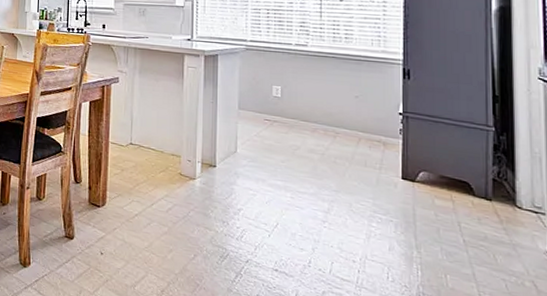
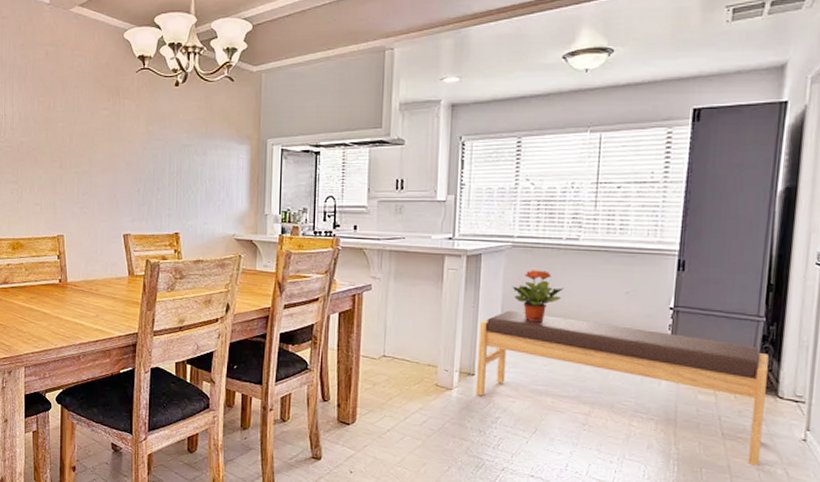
bench: none [218,107,505,276] -> present [476,310,769,466]
potted plant: none [247,71,296,119] -> present [512,270,564,321]

